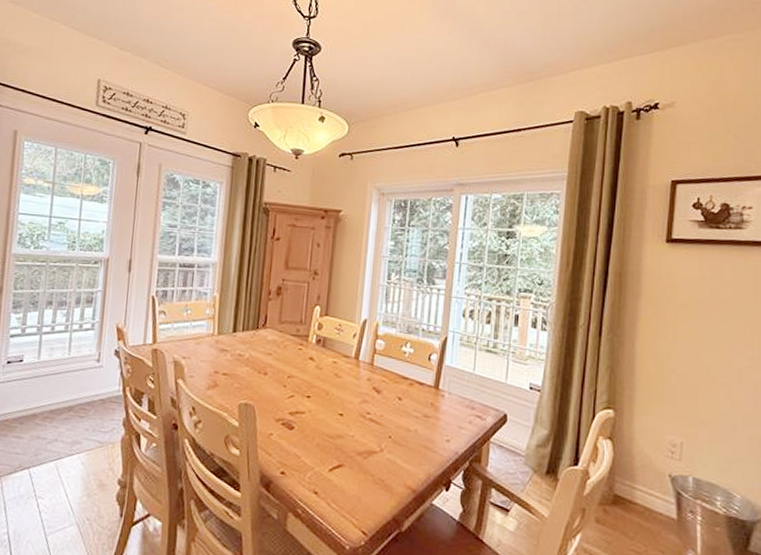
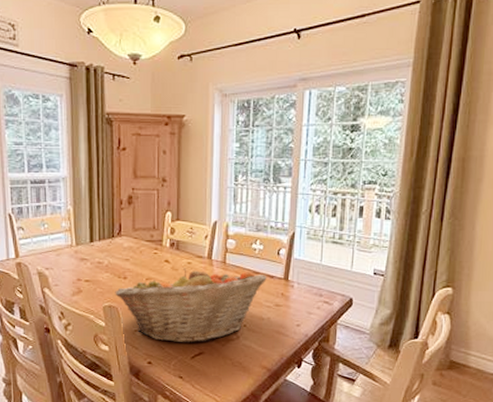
fruit basket: none [253,367,416,453] -> present [115,268,267,343]

